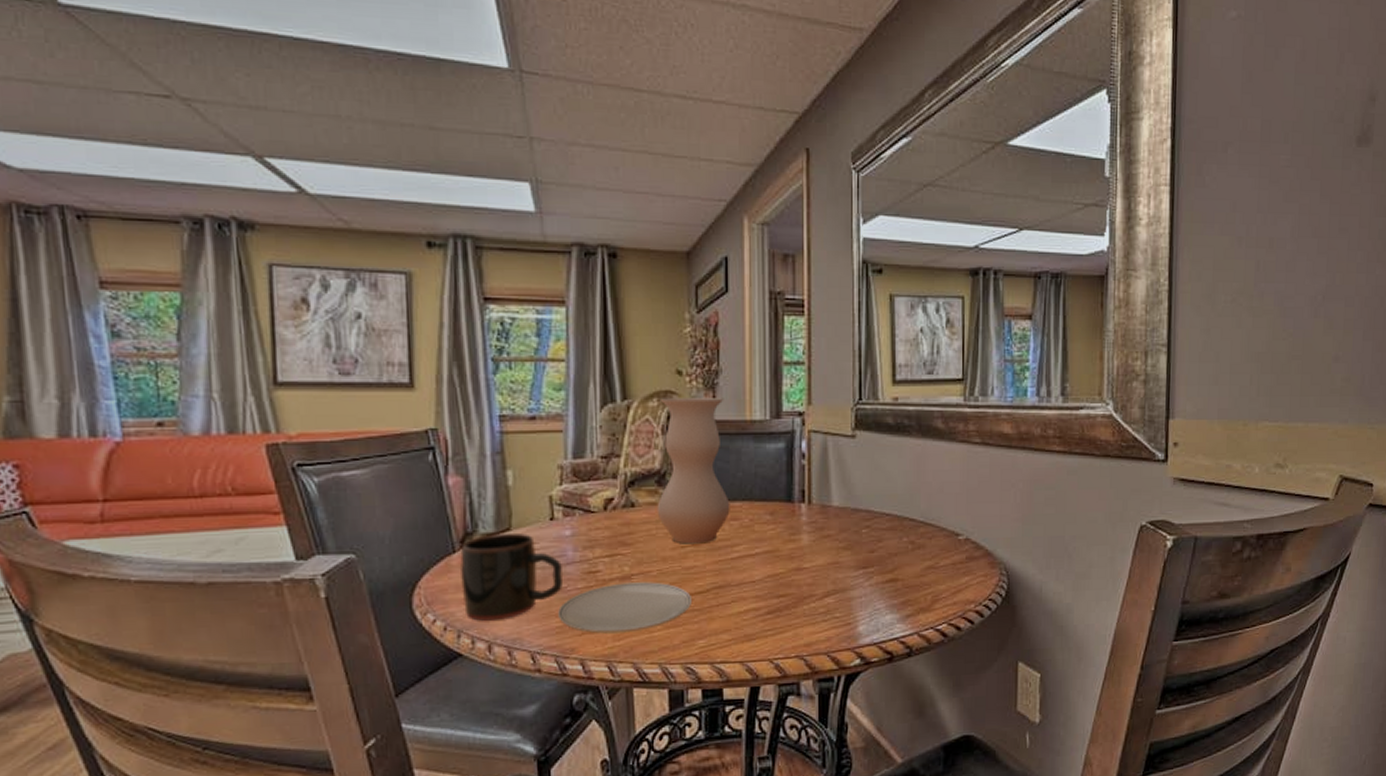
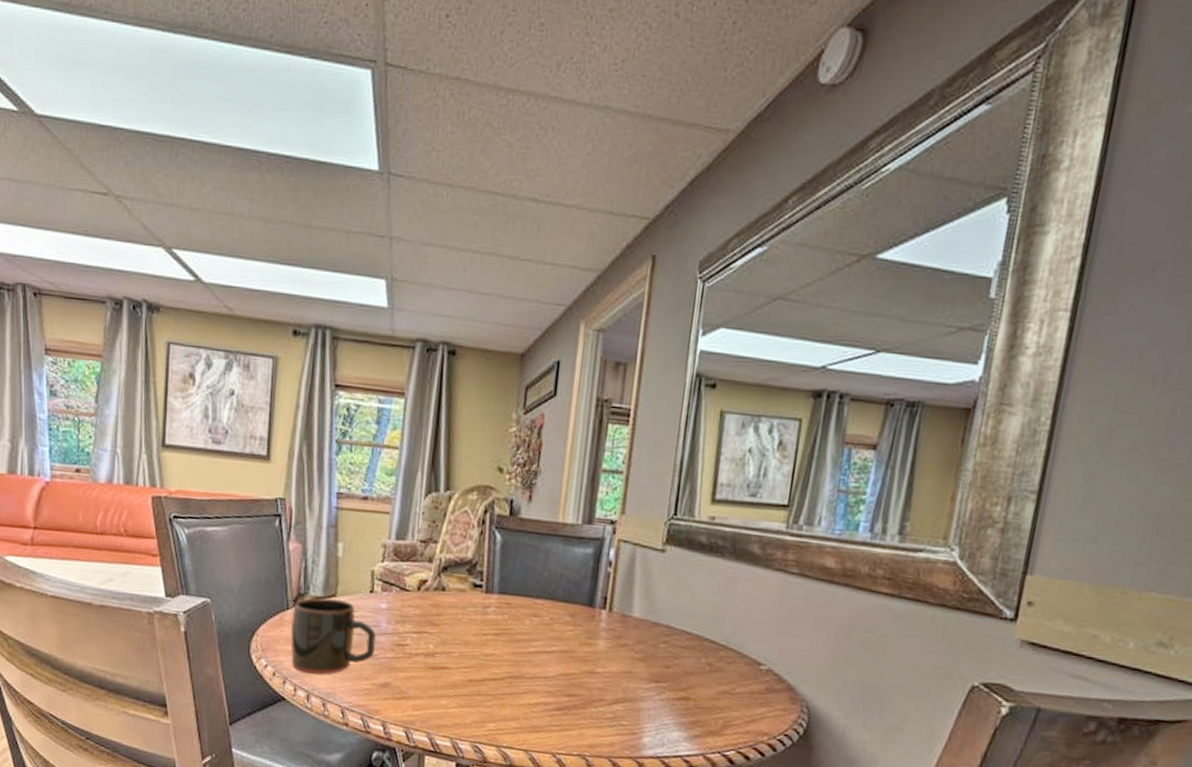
plate: present [558,582,693,634] -> none [368,658,488,705]
vase: present [657,398,730,544] -> none [464,492,540,634]

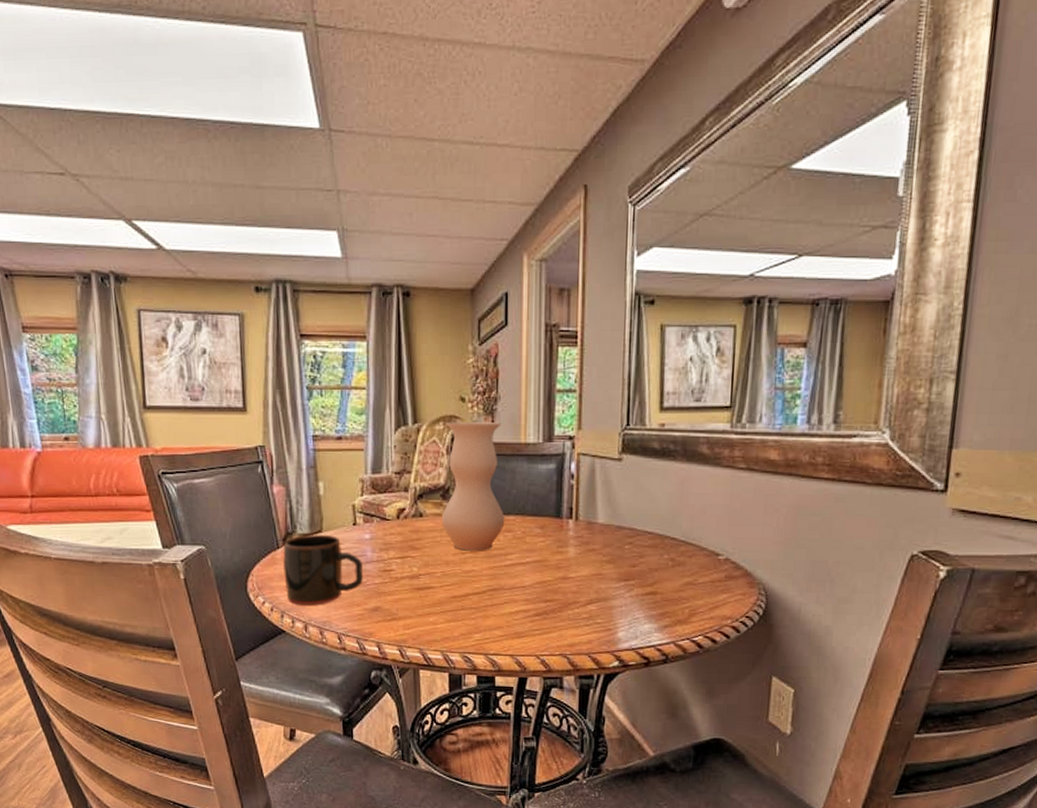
vase: none [464,492,540,634] -> present [441,422,505,551]

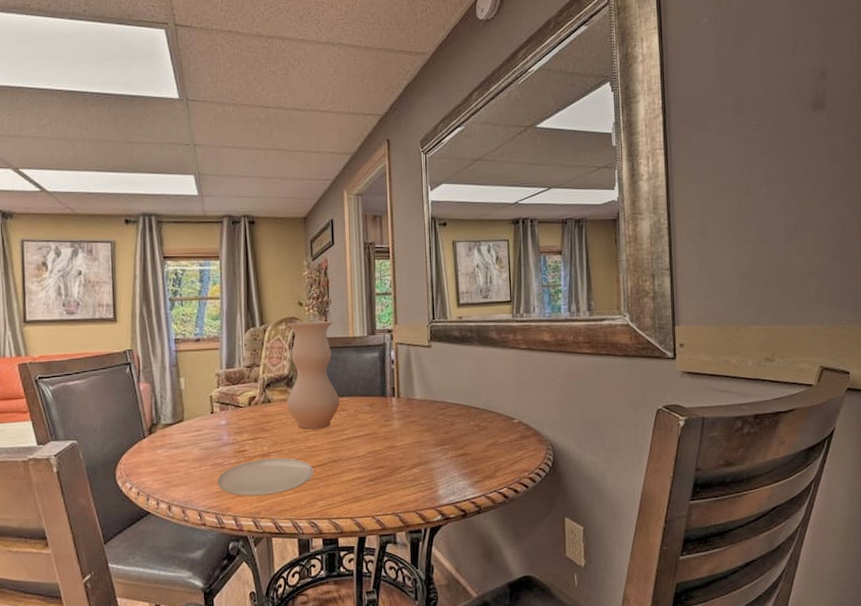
mug: present [282,535,364,605] -> none [148,423,221,488]
plate: none [359,581,471,623] -> present [217,458,314,497]

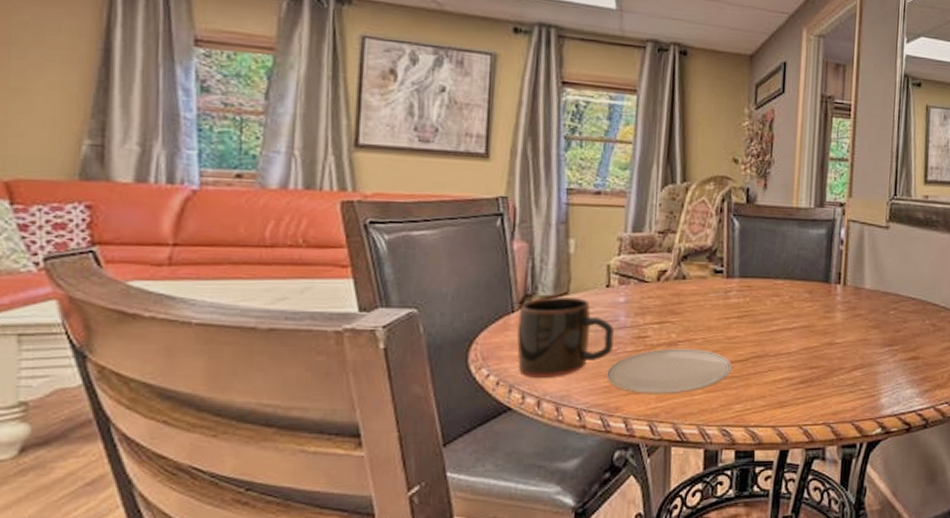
mug: none [148,423,221,488] -> present [516,297,615,378]
vase: present [286,321,340,430] -> none [706,182,774,316]

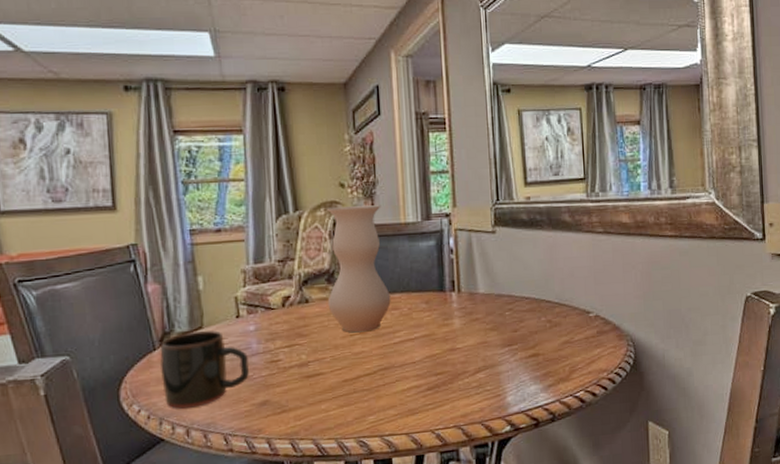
plate: present [606,348,733,395] -> none [246,367,362,415]
vase: none [706,182,774,316] -> present [326,205,391,333]

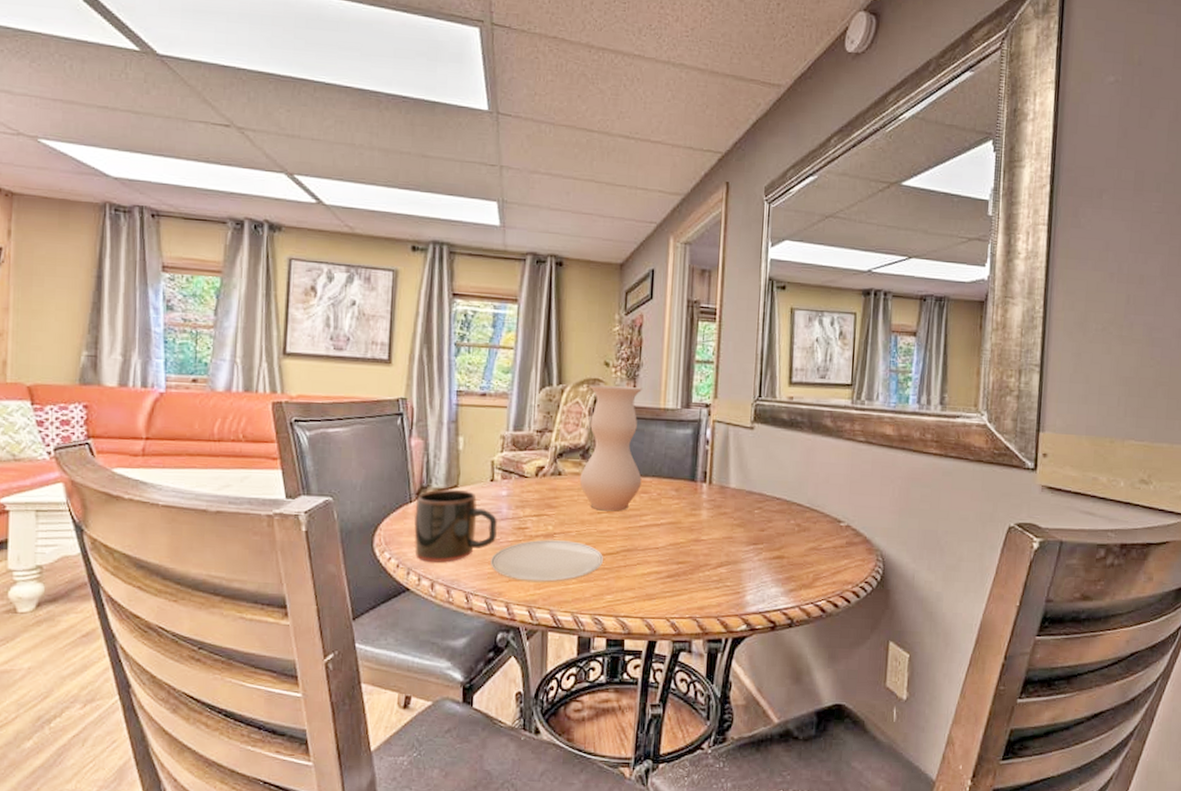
plate: none [246,367,362,415] -> present [491,539,604,583]

